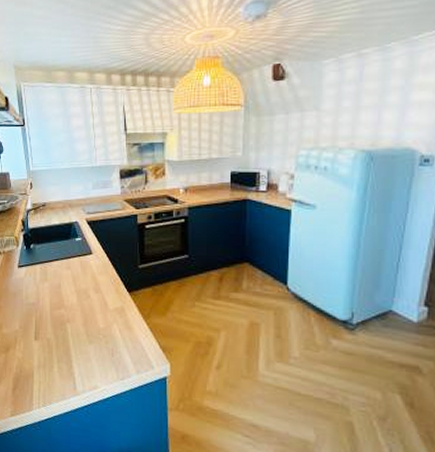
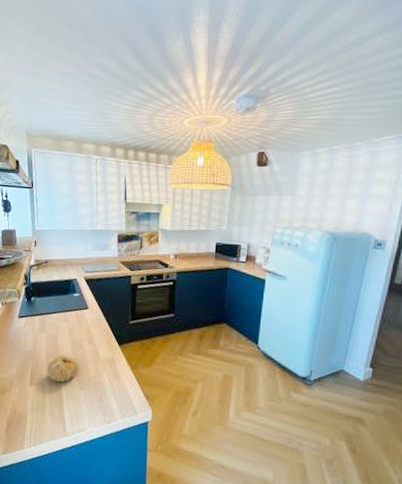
fruit: none [53,306,85,337] -> present [47,355,78,383]

